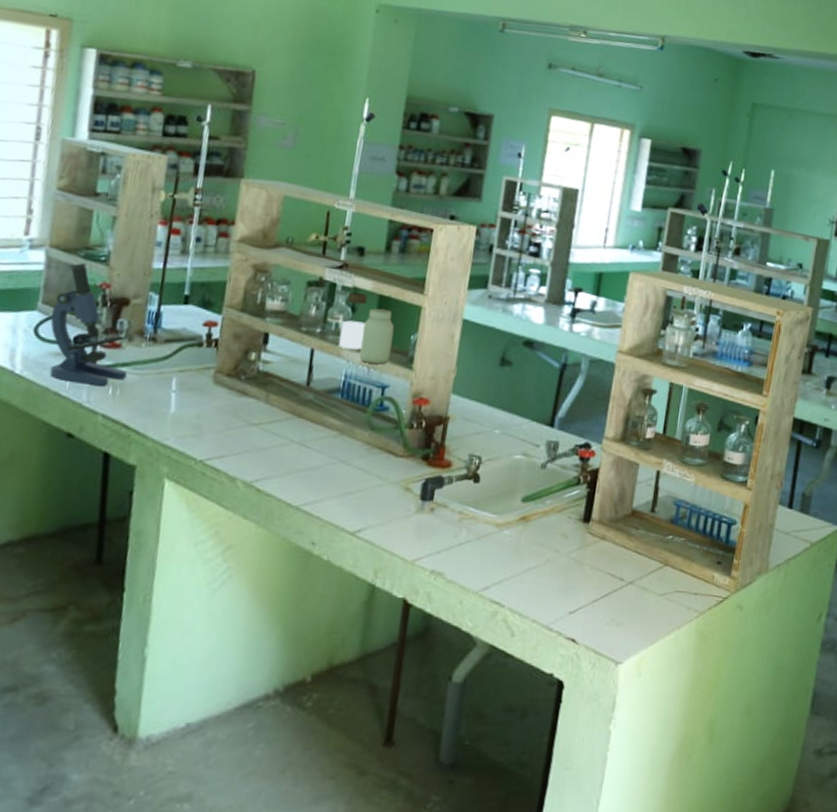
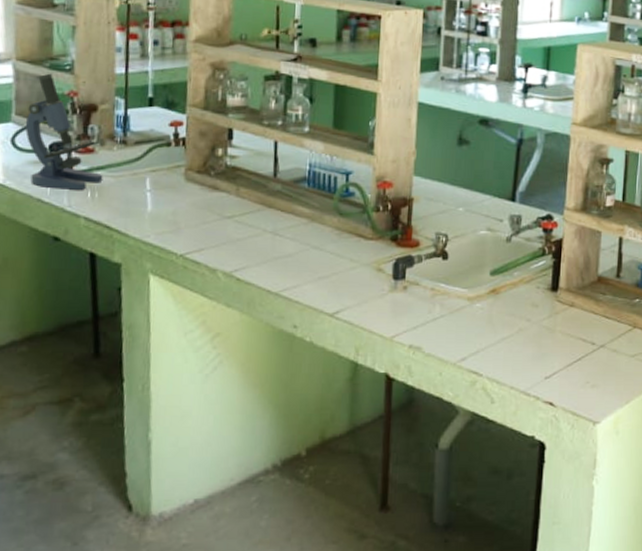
jar: present [339,292,367,350] -> none [300,84,324,139]
jar: present [359,308,395,365] -> none [321,97,353,152]

